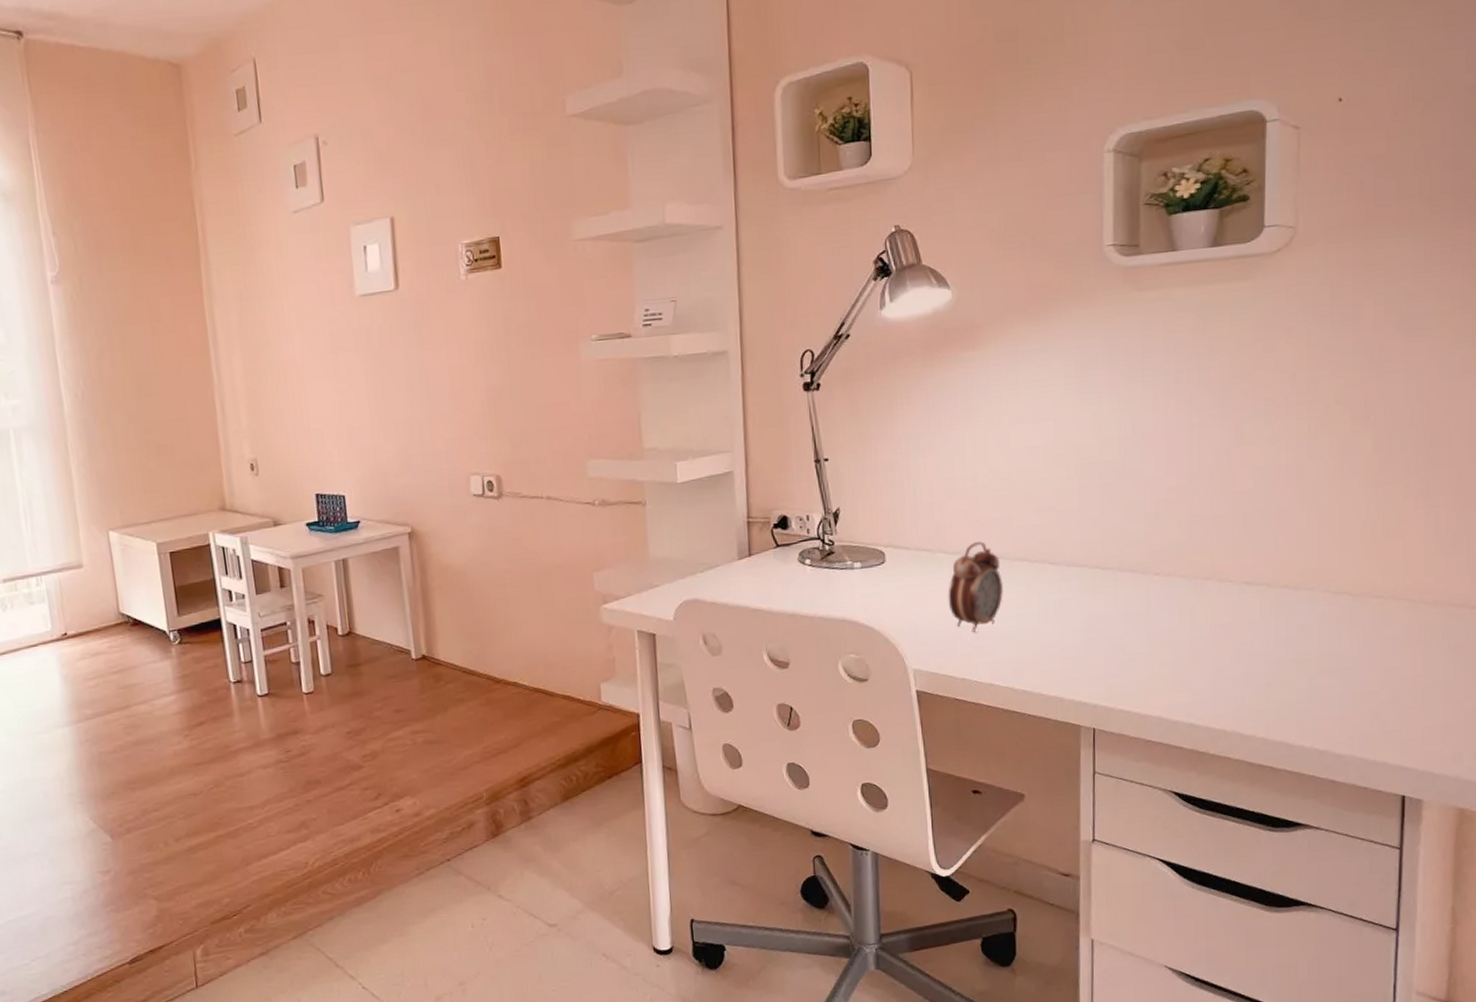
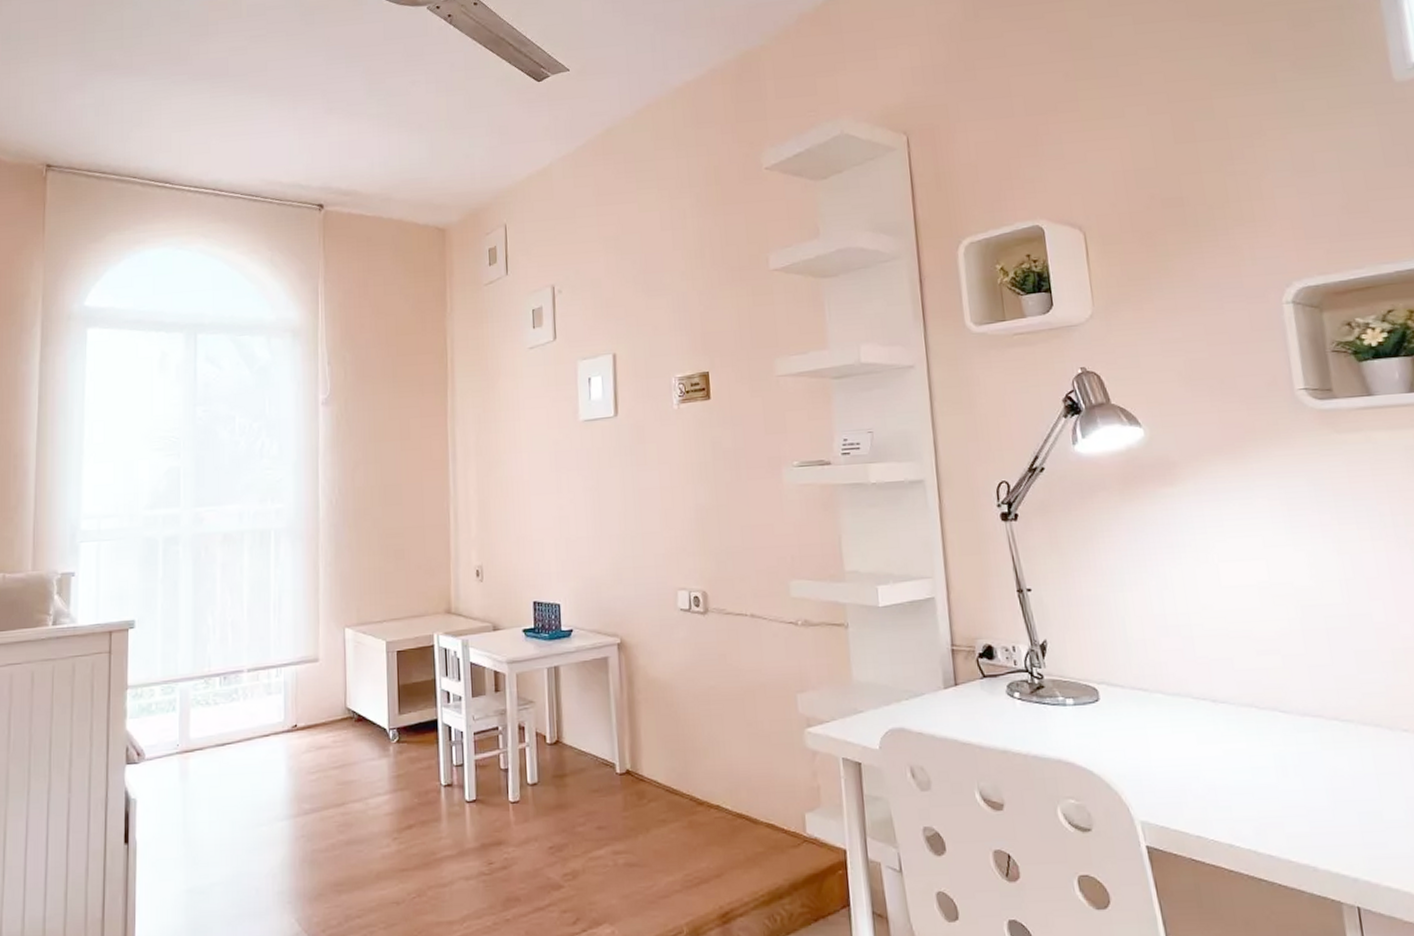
alarm clock: present [948,541,1004,632] -> none [1171,683,1234,783]

